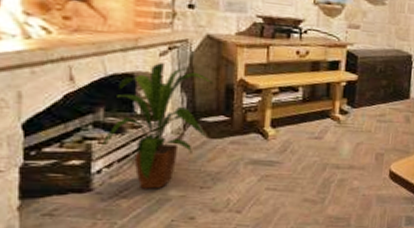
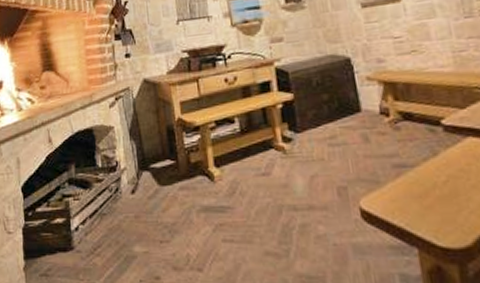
house plant: present [97,63,214,189] -> none [74,114,158,246]

